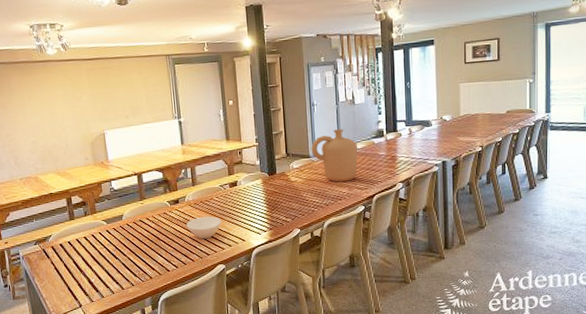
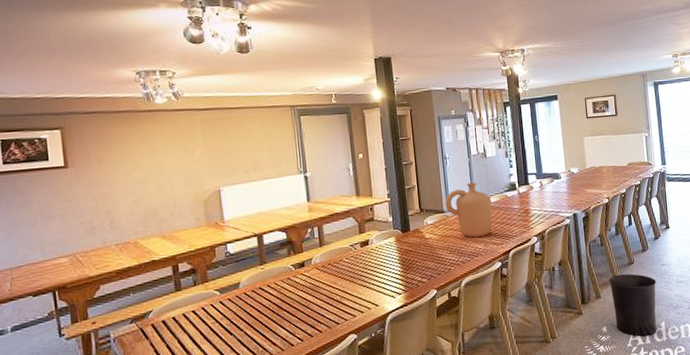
bowl: present [186,216,222,239] -> none [313,280,353,307]
waste bin: none [474,222,527,283] -> present [608,273,657,337]

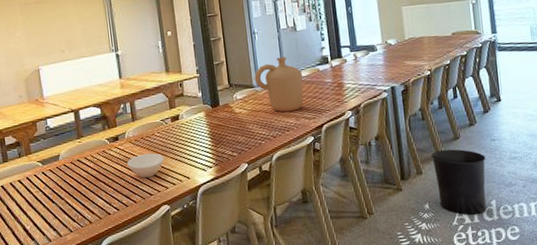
bowl: none [313,280,353,307] -> present [127,153,165,178]

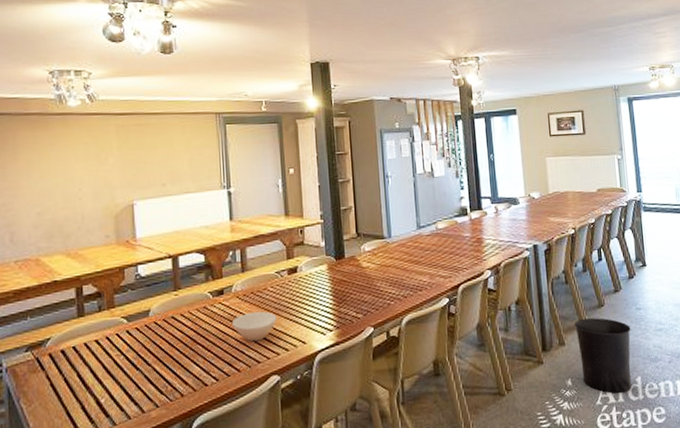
water jug: present [254,56,304,113] -> none [385,205,439,269]

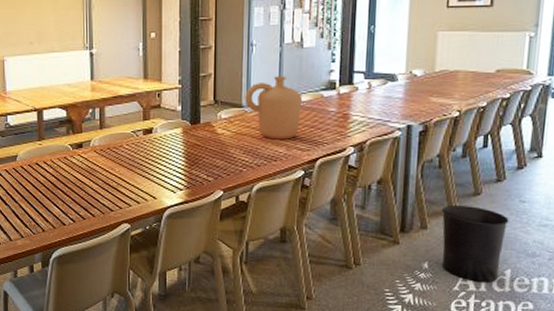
bowl: present [232,311,277,342] -> none [89,166,131,192]
water jug: none [385,205,439,269] -> present [245,76,302,140]

